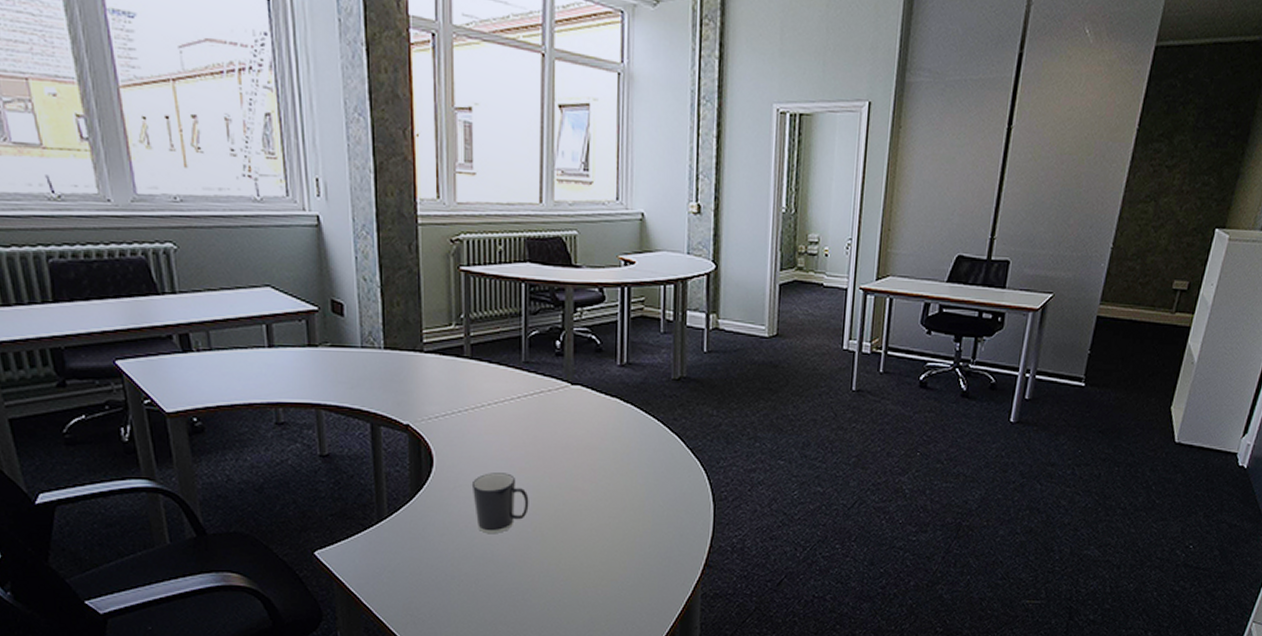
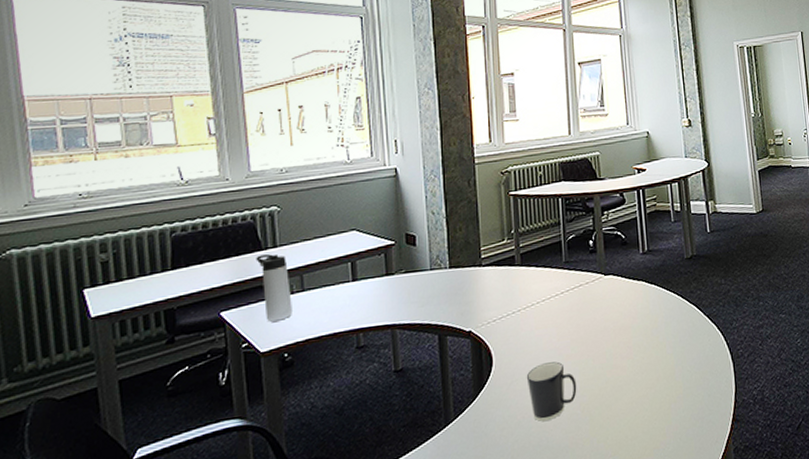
thermos bottle: none [152,300,199,380] -> present [256,254,292,322]

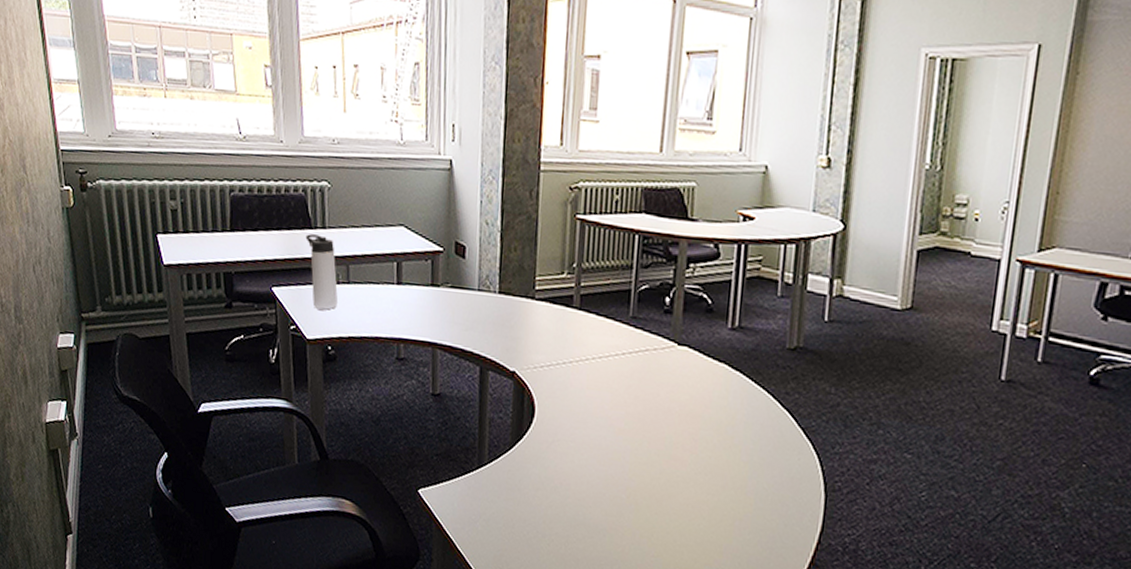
mug: present [526,361,577,421] -> none [569,430,626,496]

